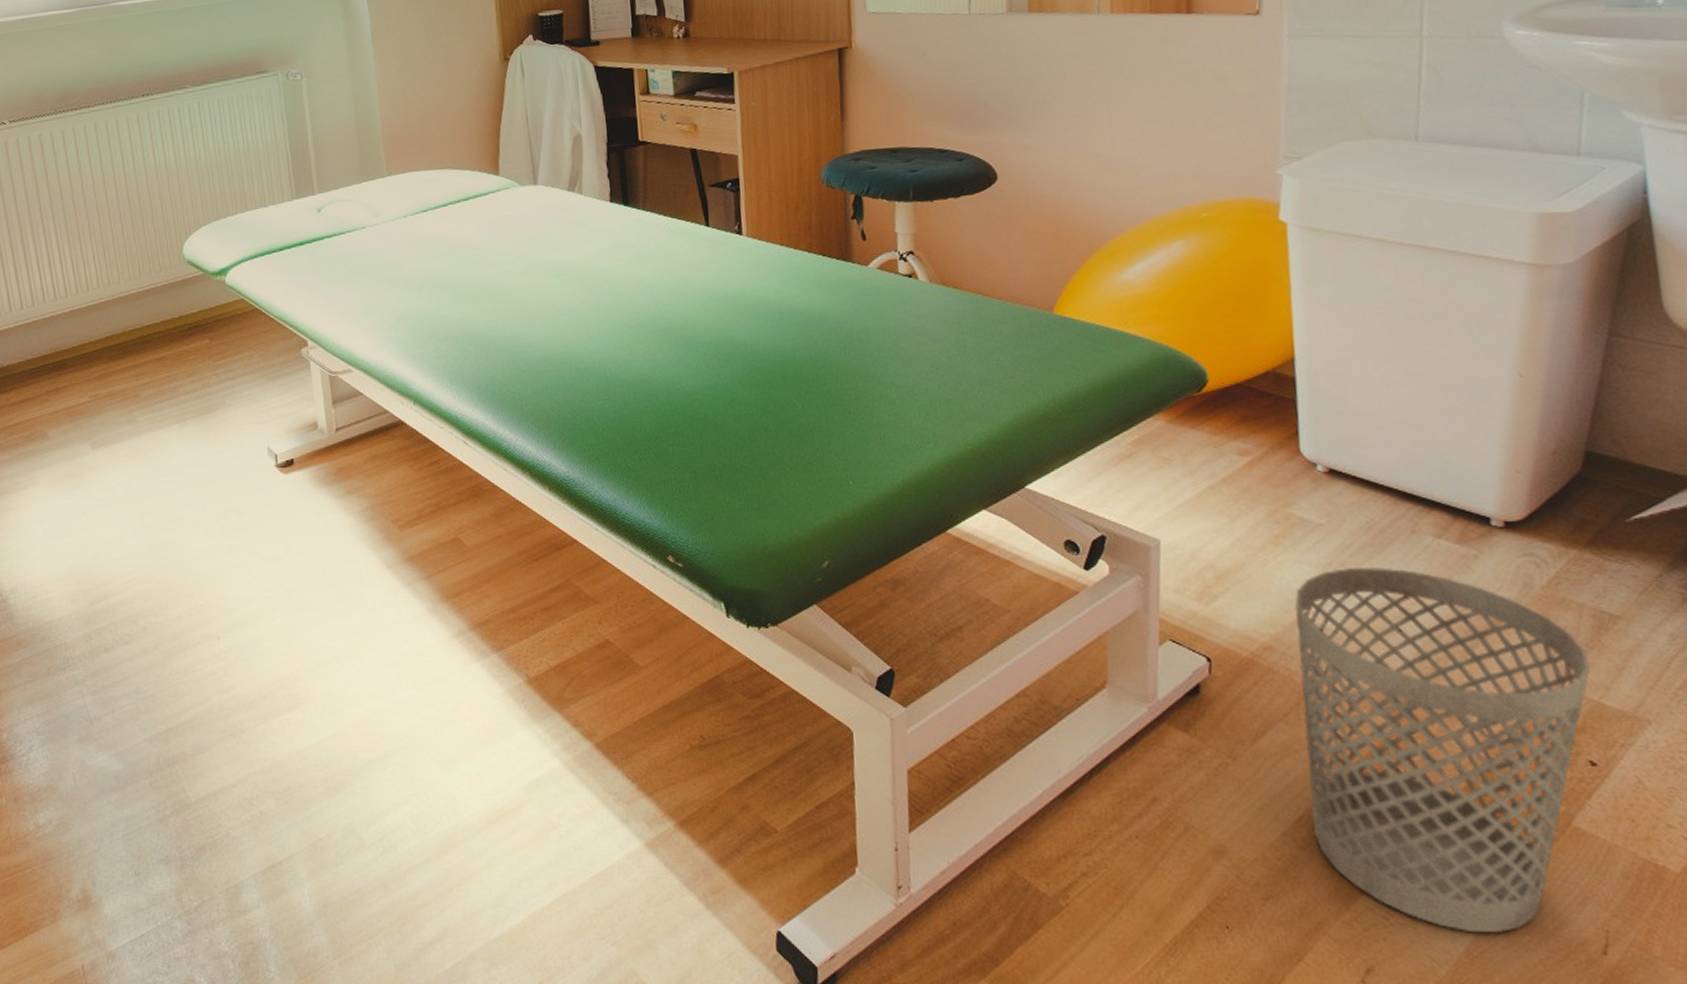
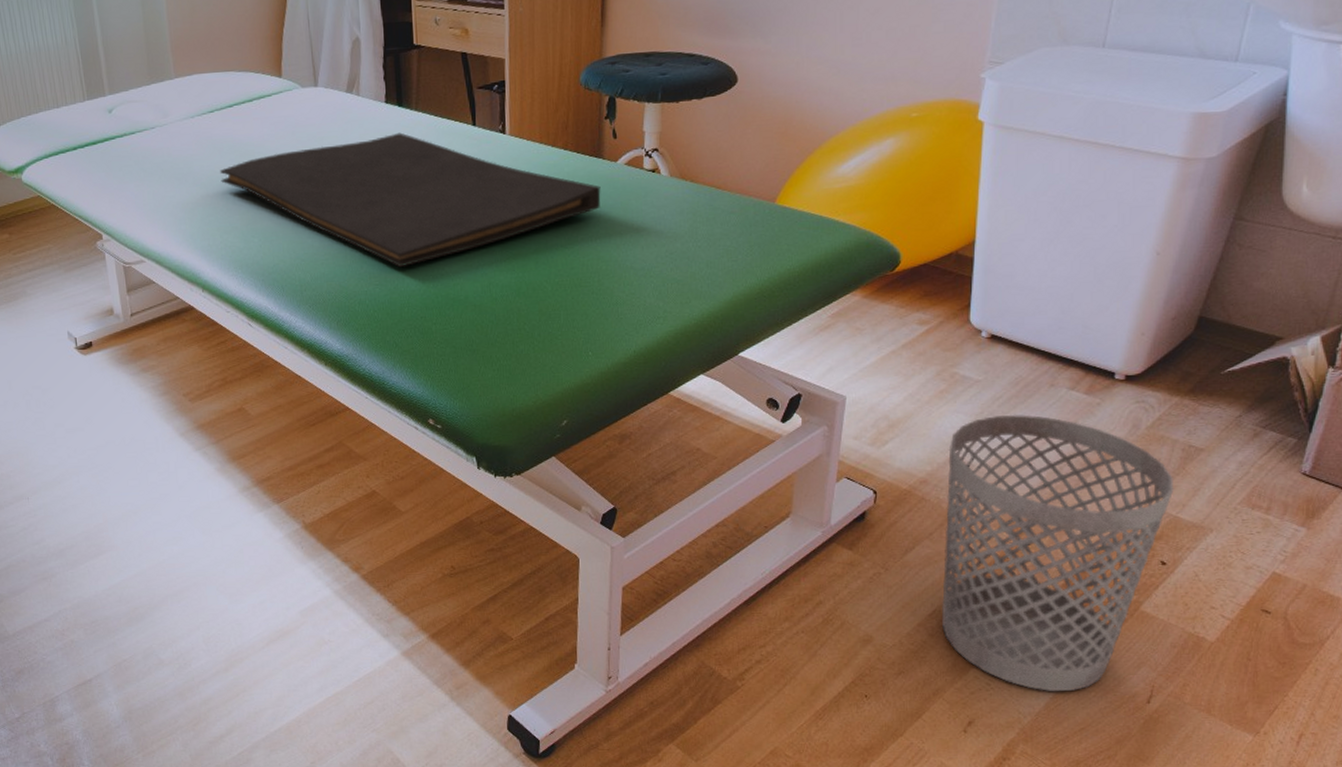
hand towel: none [434,233,853,381] -> present [220,132,601,268]

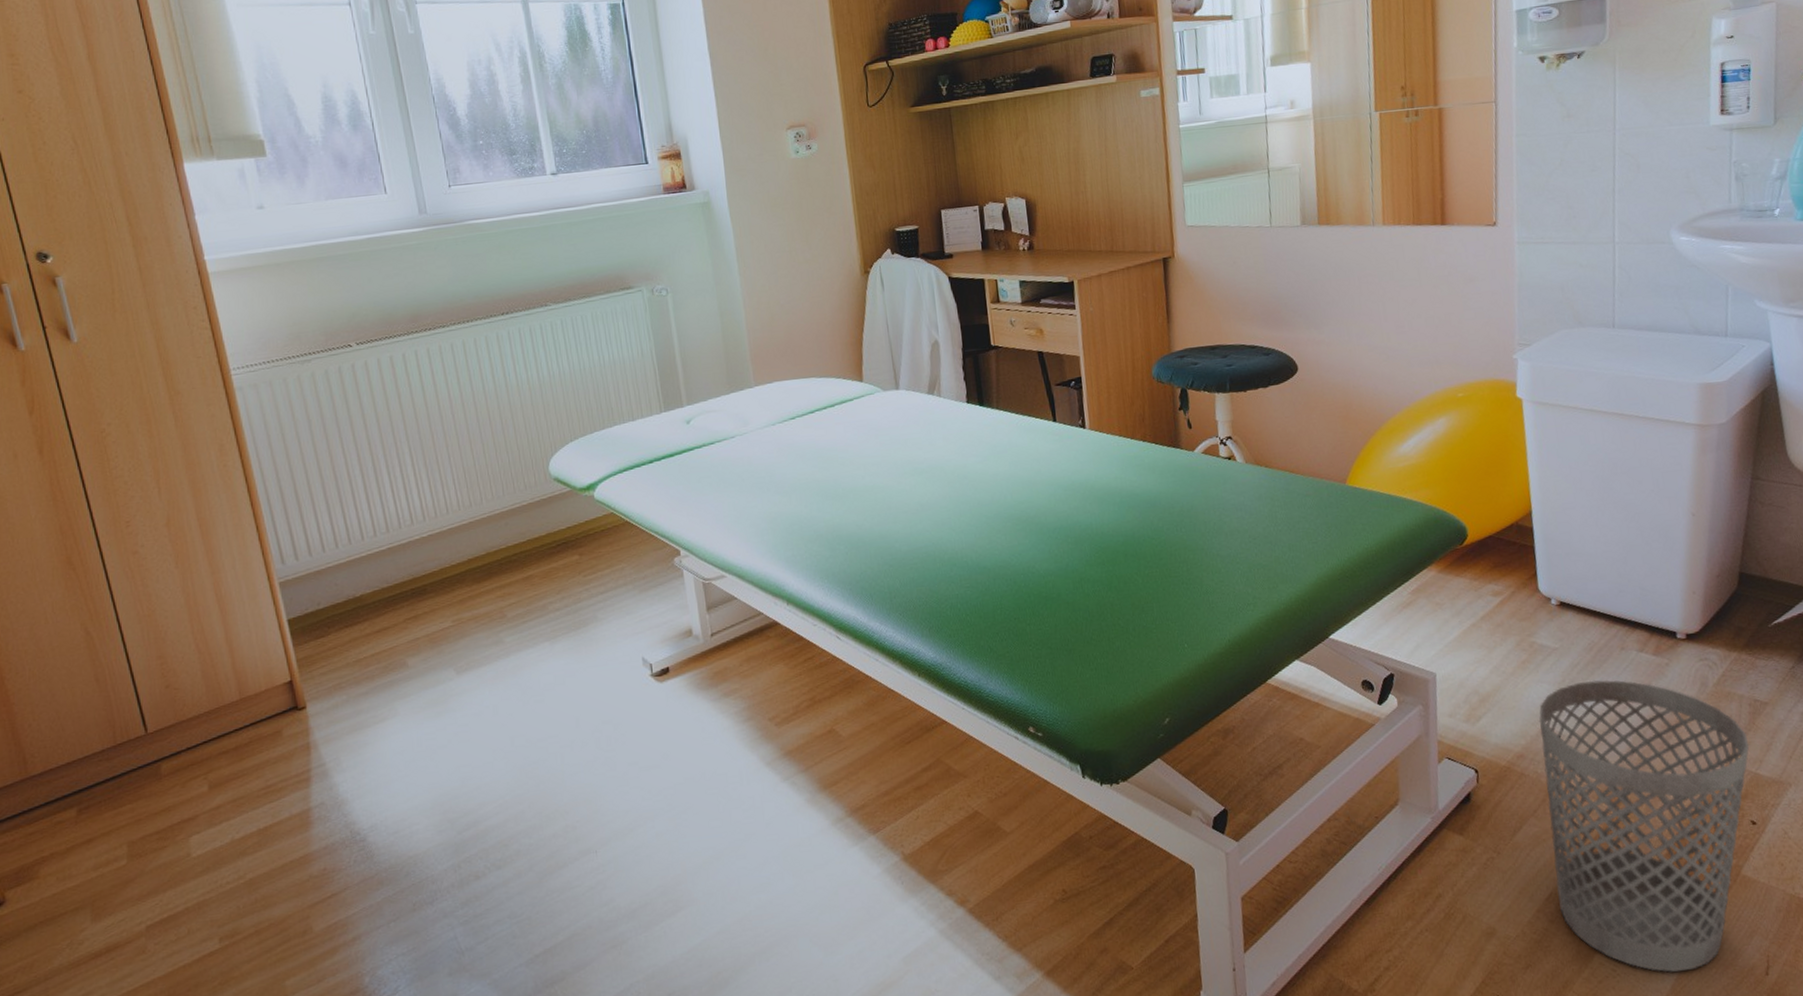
hand towel: present [220,132,601,268] -> none [803,431,1182,568]

